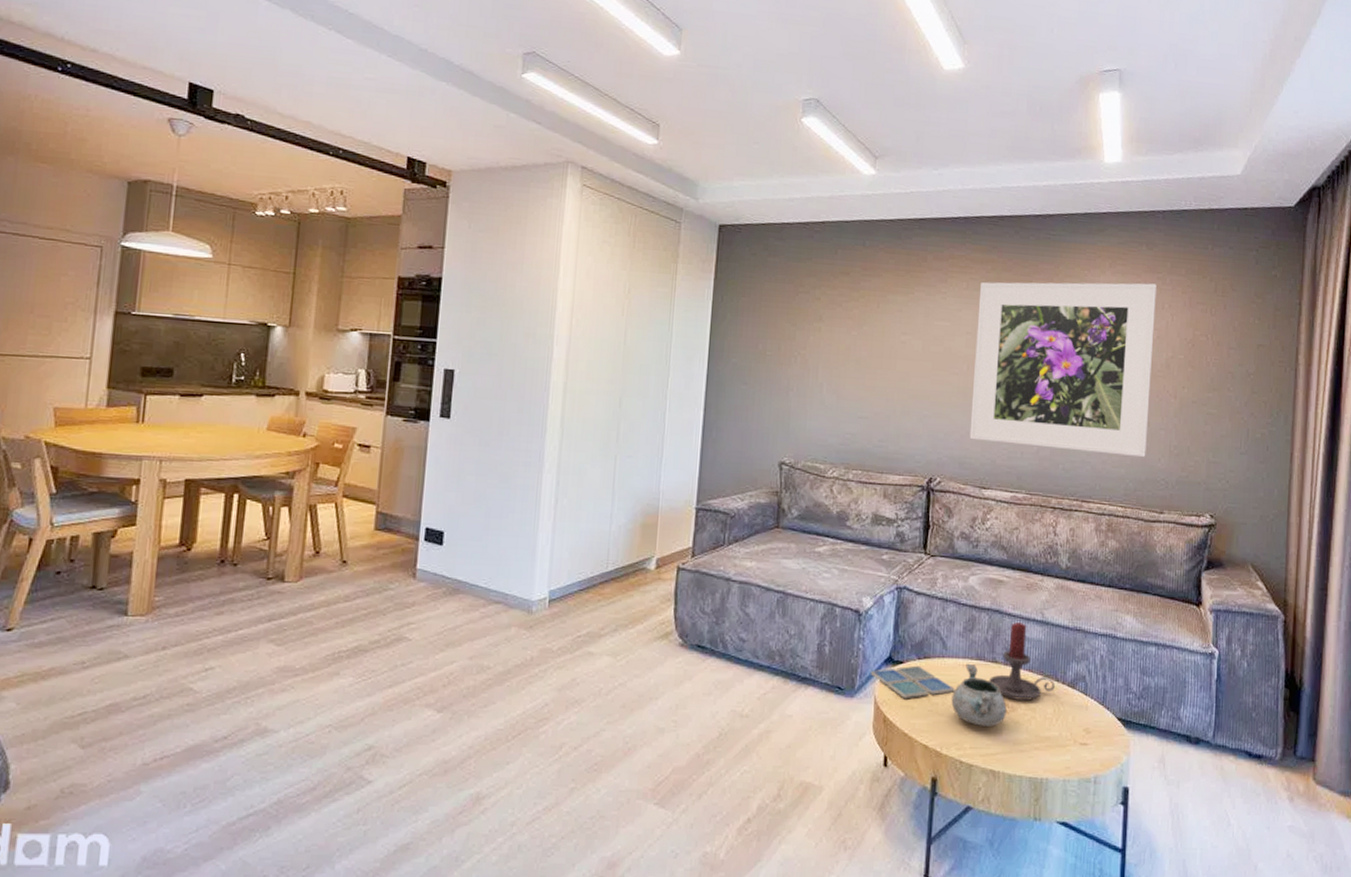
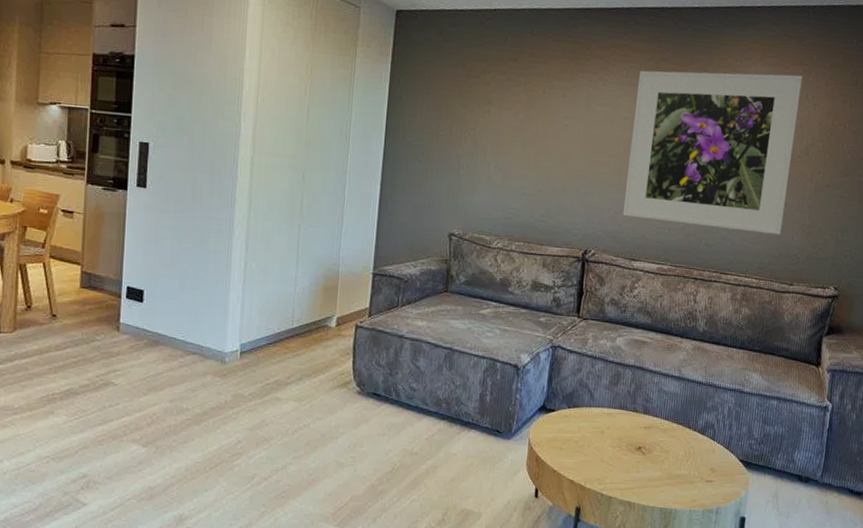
drink coaster: present [870,665,955,699] -> none [526,413,599,442]
decorative bowl: present [951,663,1007,726] -> none [596,412,644,465]
candle holder: present [989,622,1055,701] -> none [630,378,687,444]

